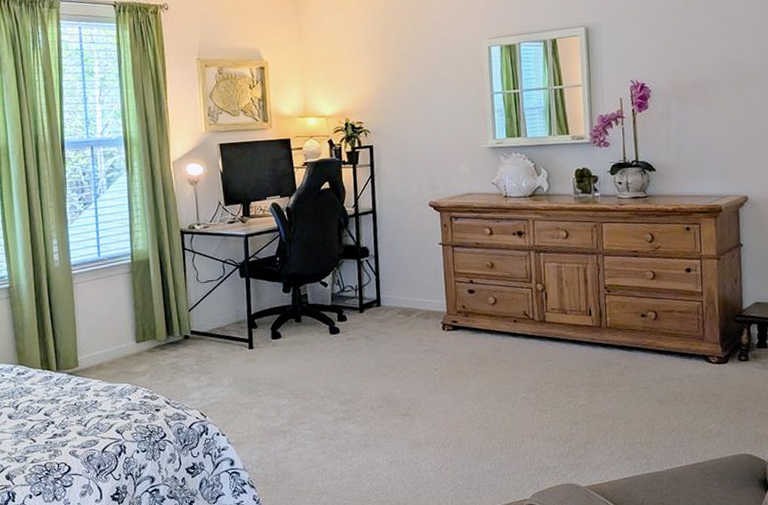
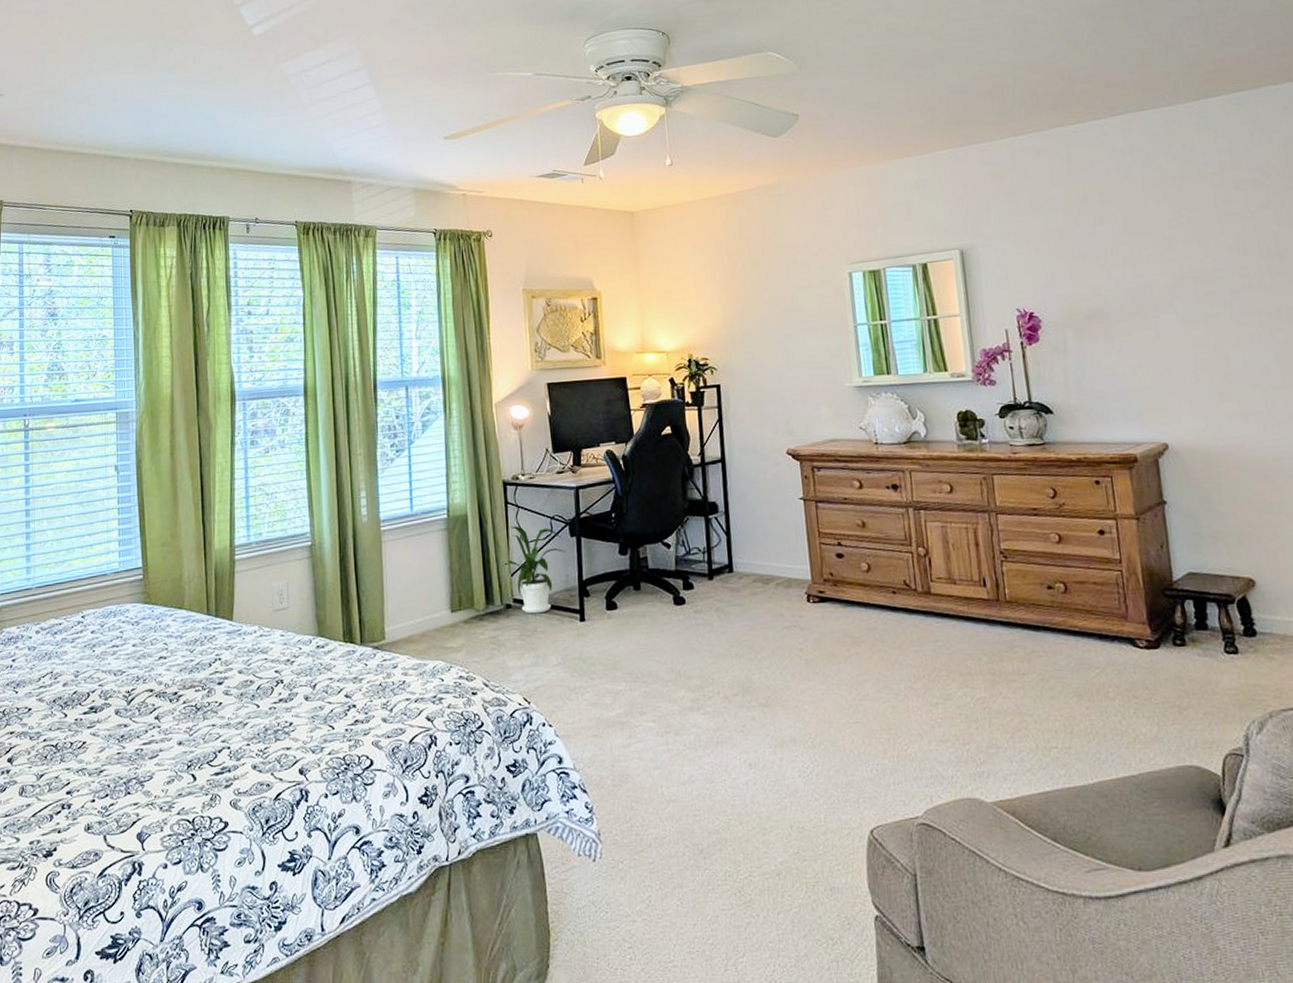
house plant: none [181,269,237,344] -> present [502,526,566,614]

